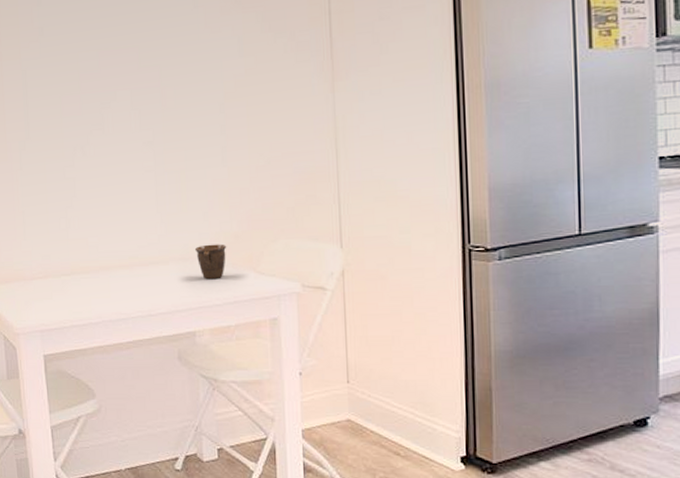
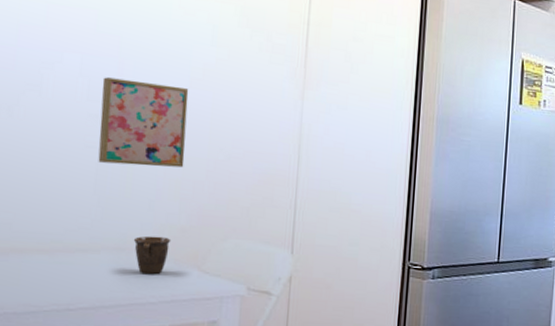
wall art: none [150,102,229,184] -> present [98,77,189,168]

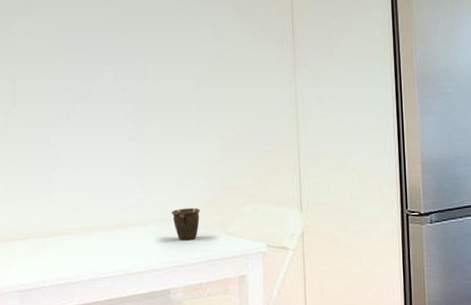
wall art: present [98,77,189,168] -> none [133,80,204,152]

